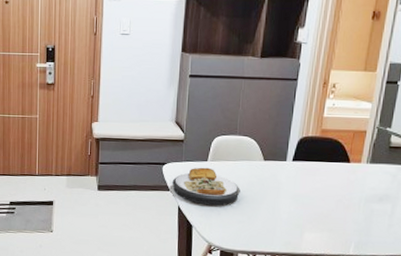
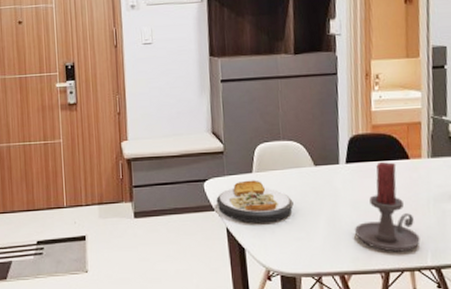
candle holder: none [291,163,347,241] -> present [355,162,420,252]

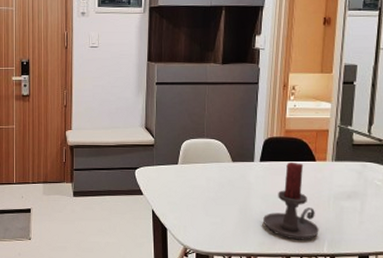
plate: present [216,180,294,224] -> none [145,170,212,208]

